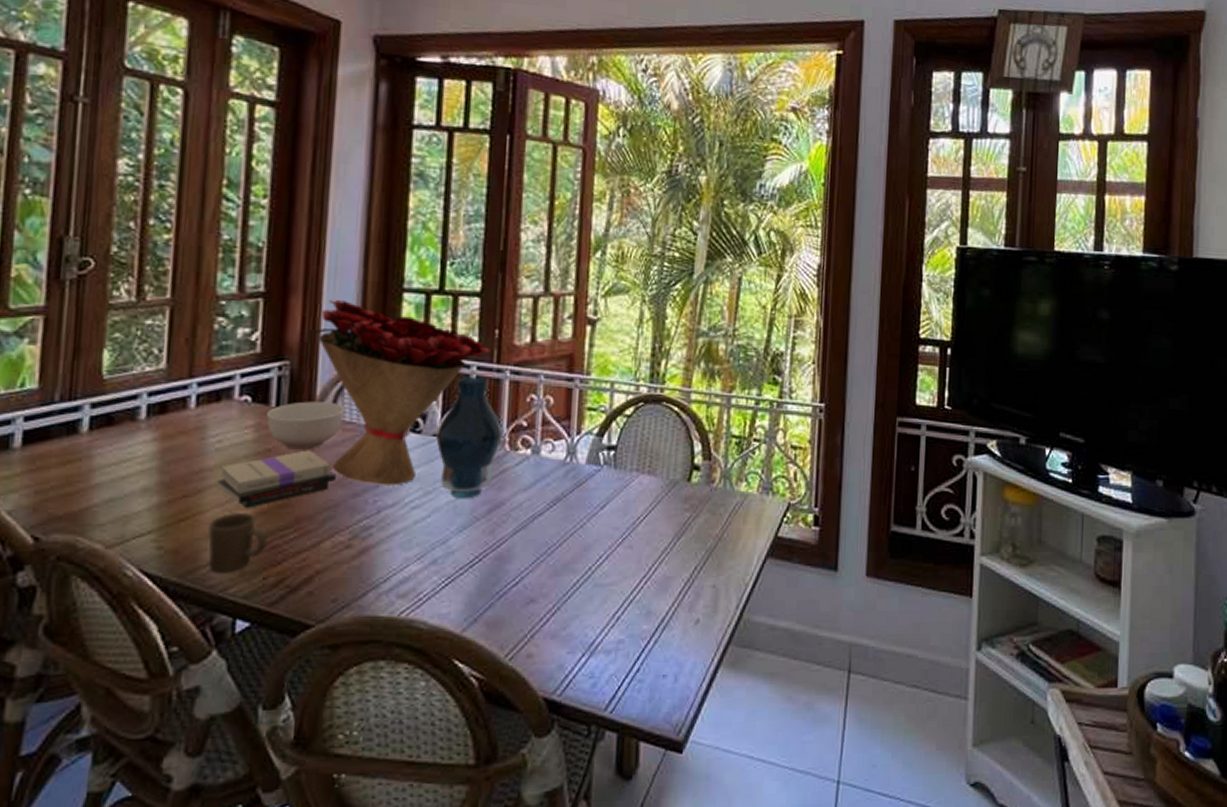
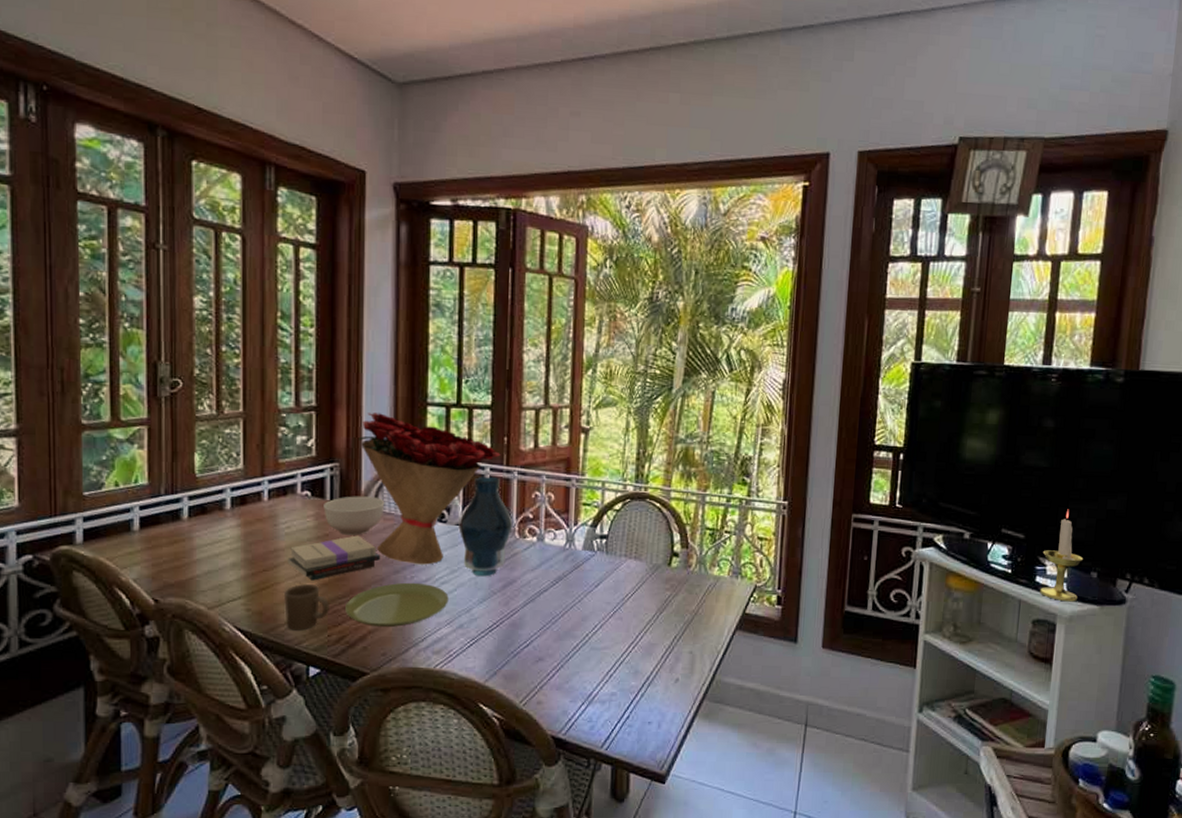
plate: none [287,508,420,566] -> present [345,582,449,628]
candlestick: none [1103,409,1148,515] -> present [1040,509,1084,602]

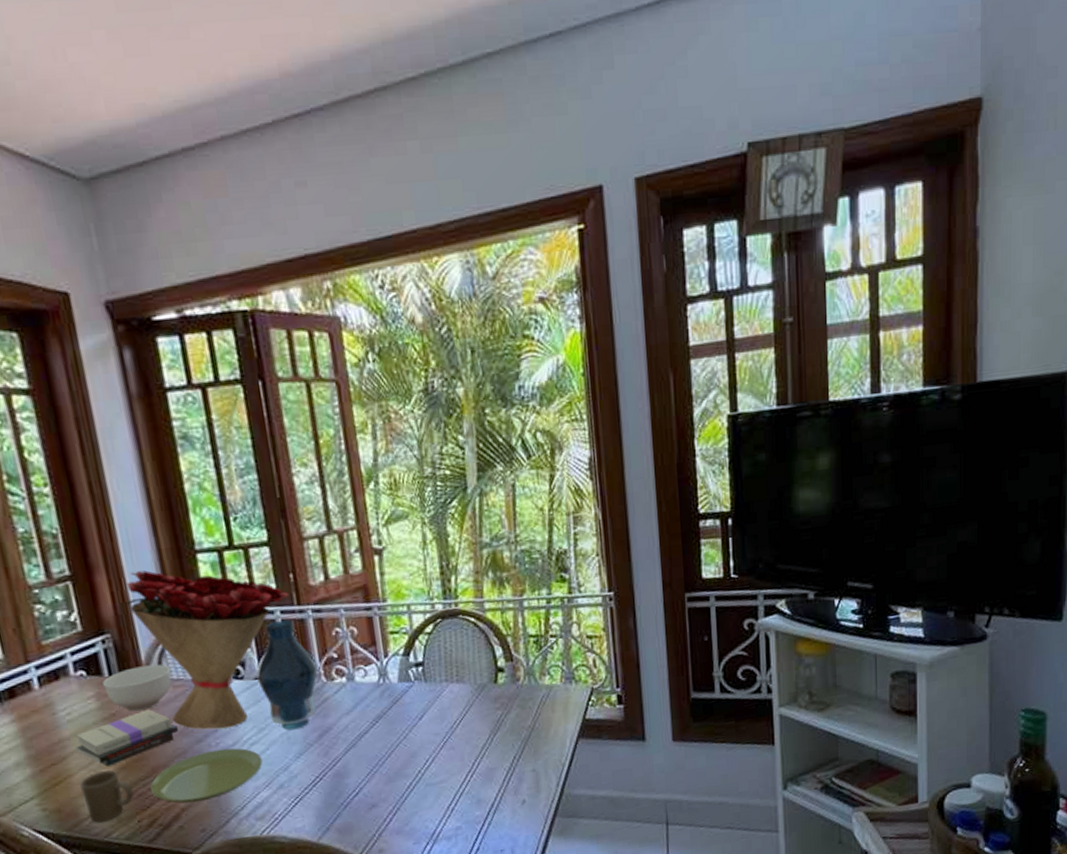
candlestick: present [1040,509,1084,602] -> none [894,548,938,648]

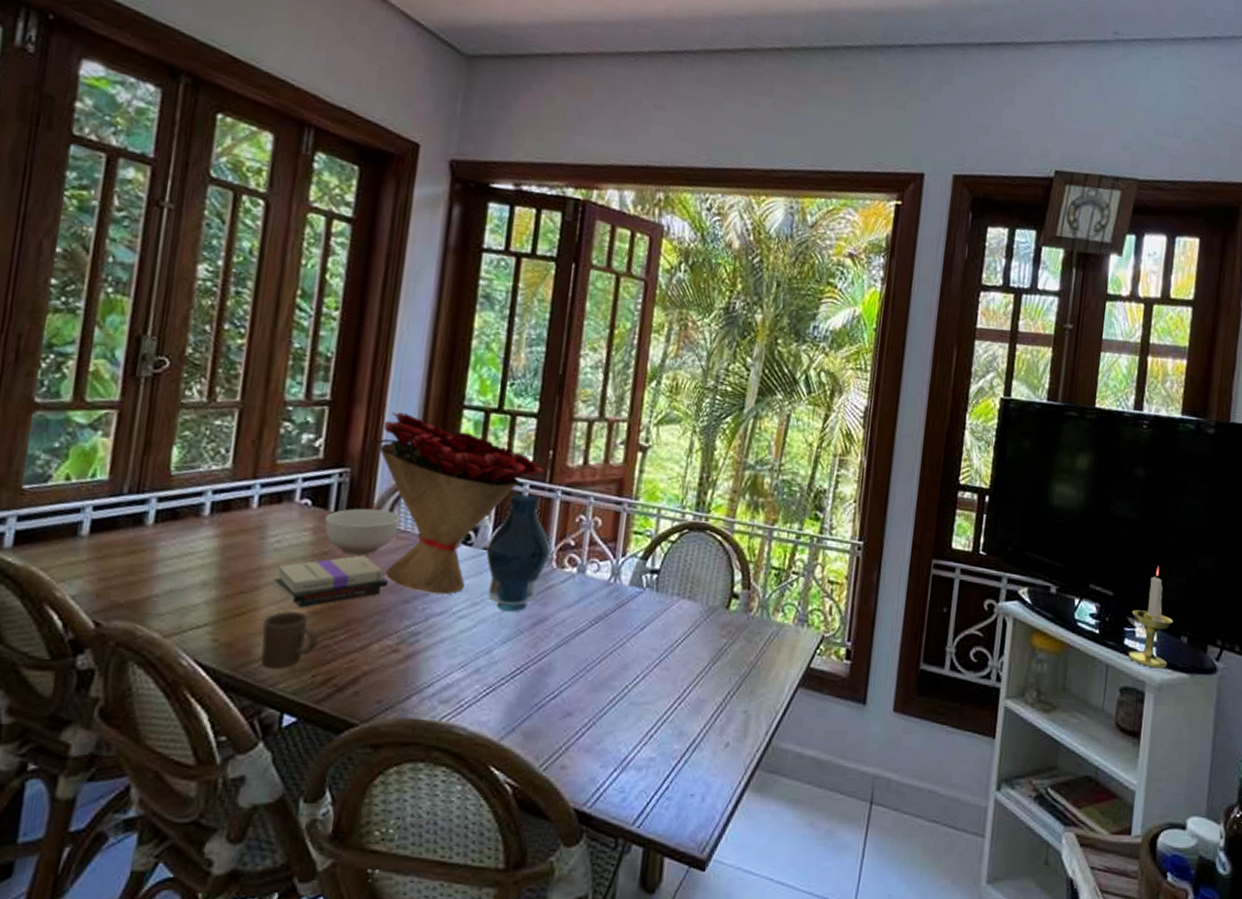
plate: present [150,748,263,804] -> none [337,614,466,669]
candlestick: none [894,548,938,648] -> present [1128,566,1174,669]

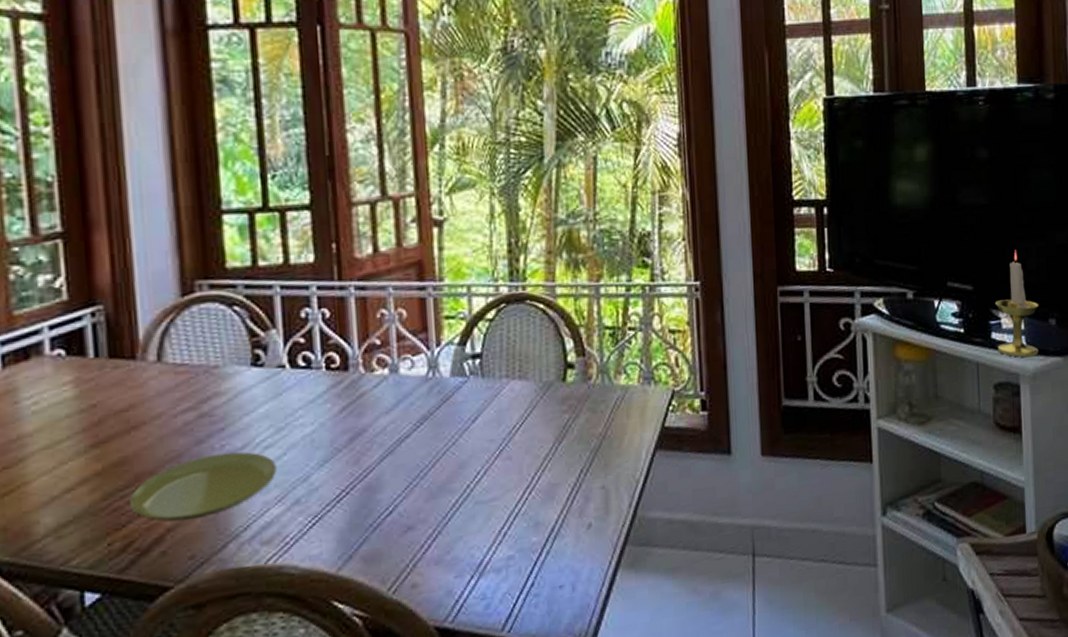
mug: present [261,611,319,669] -> none [36,476,107,546]
books: present [272,555,388,608] -> none [38,400,174,472]
bowl: present [325,508,401,555] -> none [85,344,175,402]
plate: none [337,614,466,669] -> present [130,452,277,522]
flower bouquet: present [377,412,544,595] -> none [129,231,329,428]
vase: present [486,493,551,612] -> none [280,296,355,432]

